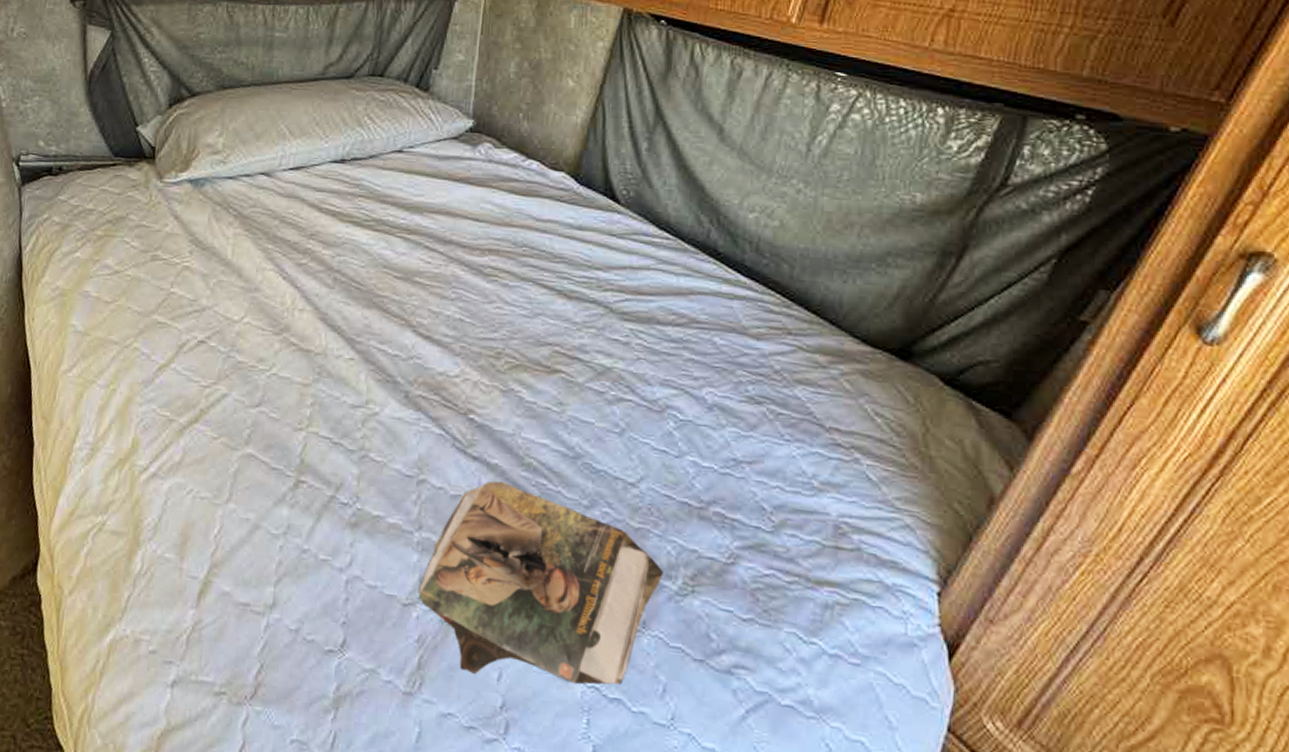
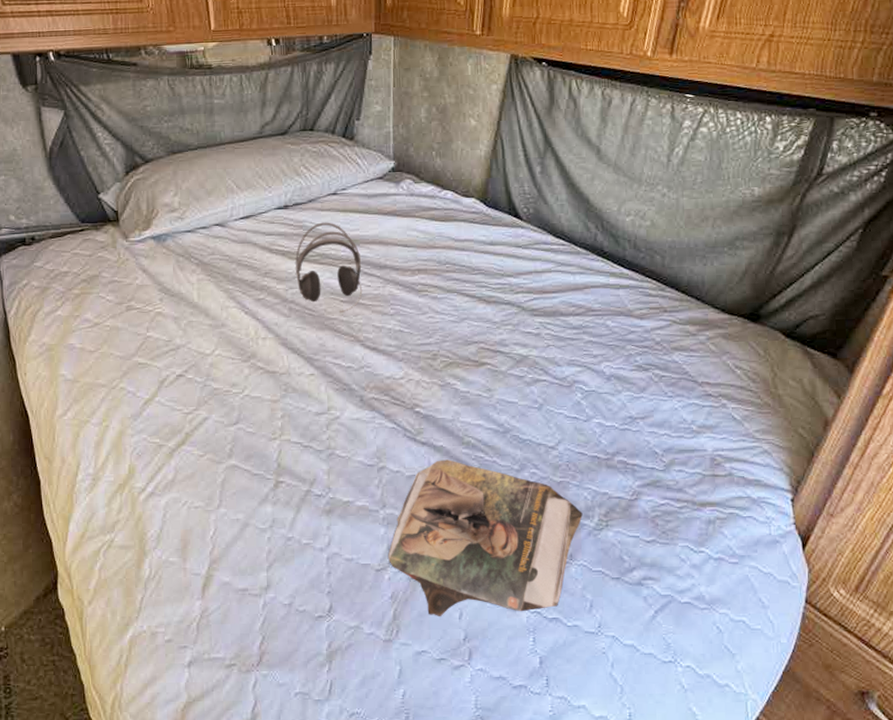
headphones: none [346,182,423,291] -> present [295,222,363,314]

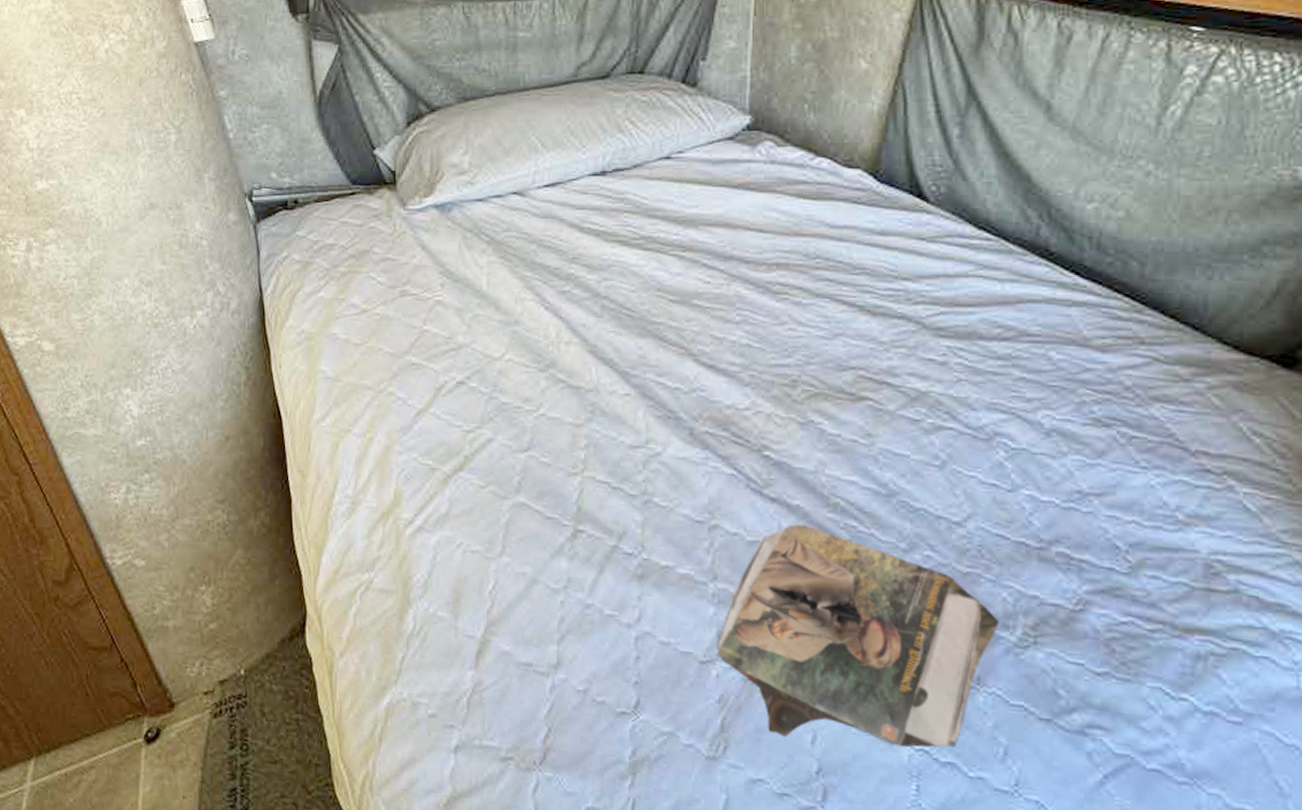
headphones: present [295,222,363,314] -> none [612,194,700,317]

